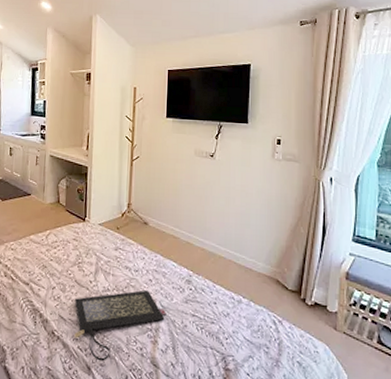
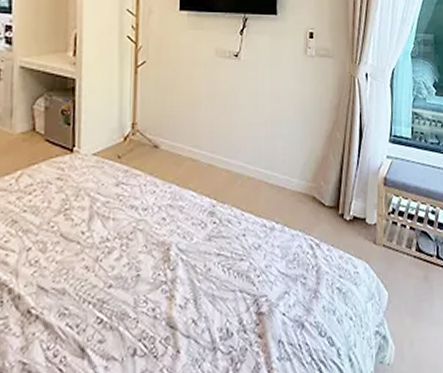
clutch bag: present [74,290,167,362] -> none [59,232,185,337]

